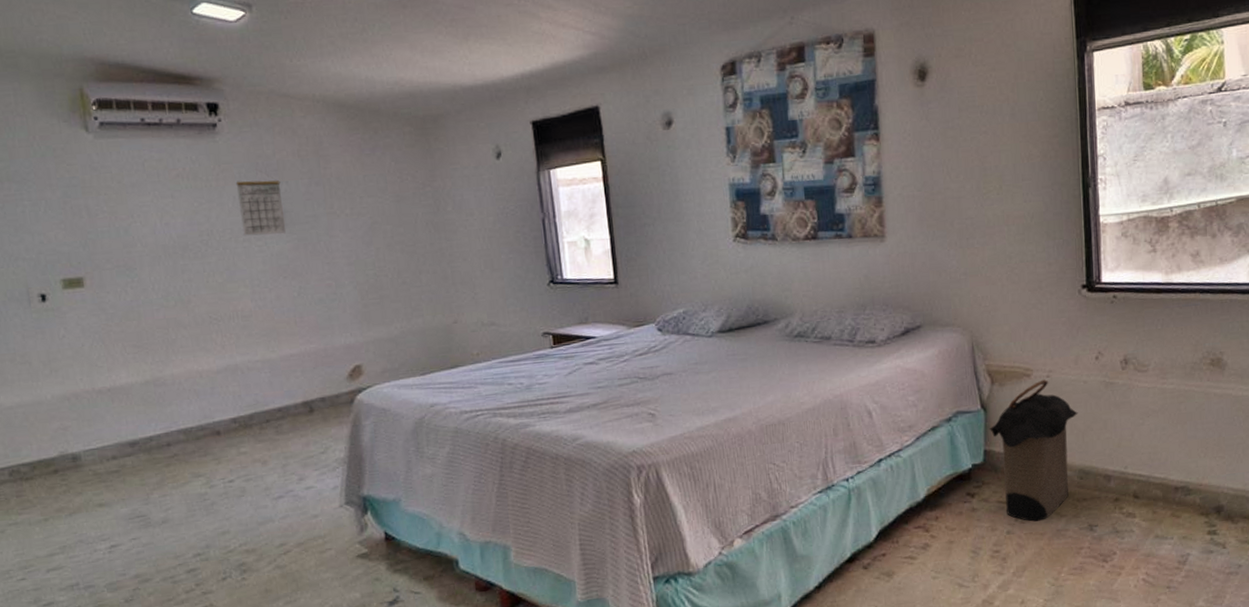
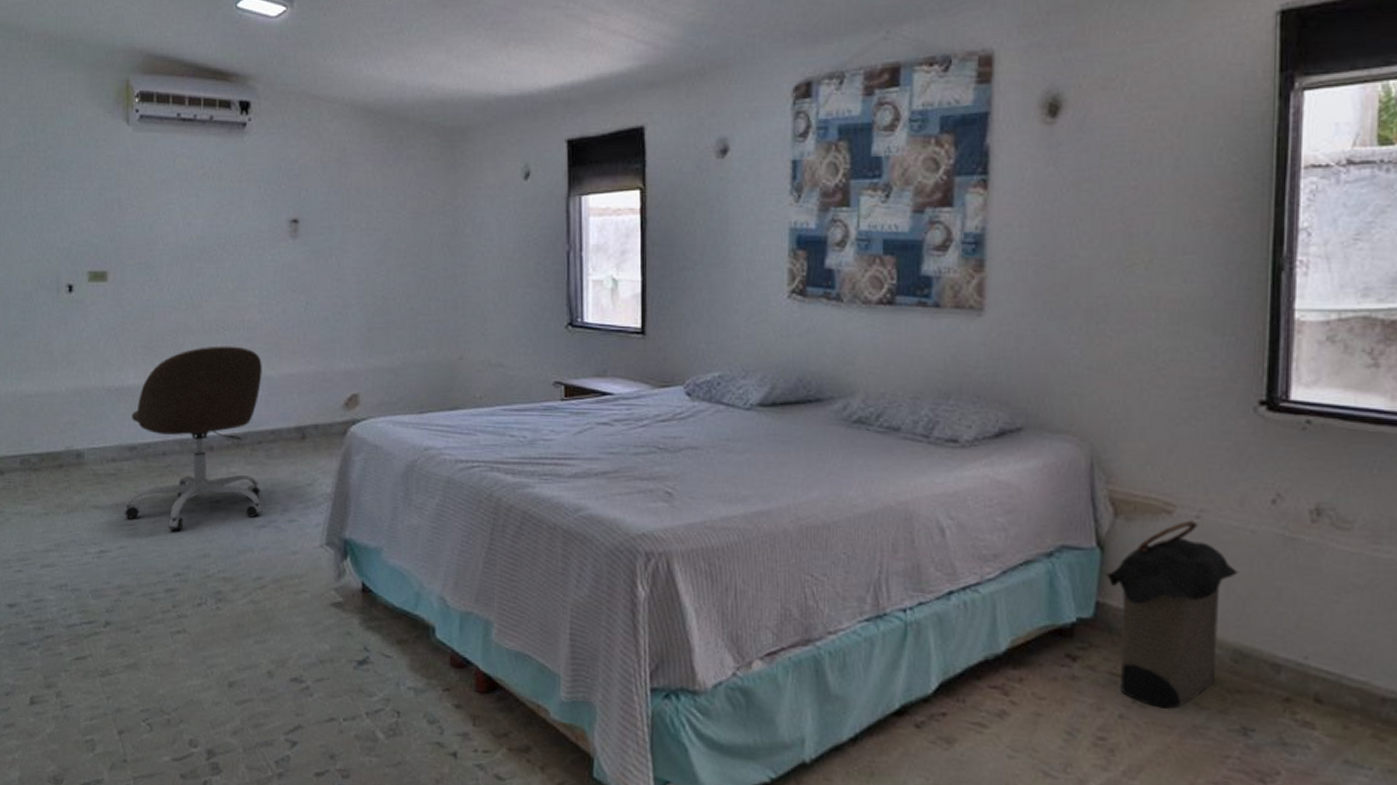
office chair: none [128,335,279,515] -> present [124,346,263,531]
calendar: present [235,179,285,236] -> none [257,184,300,243]

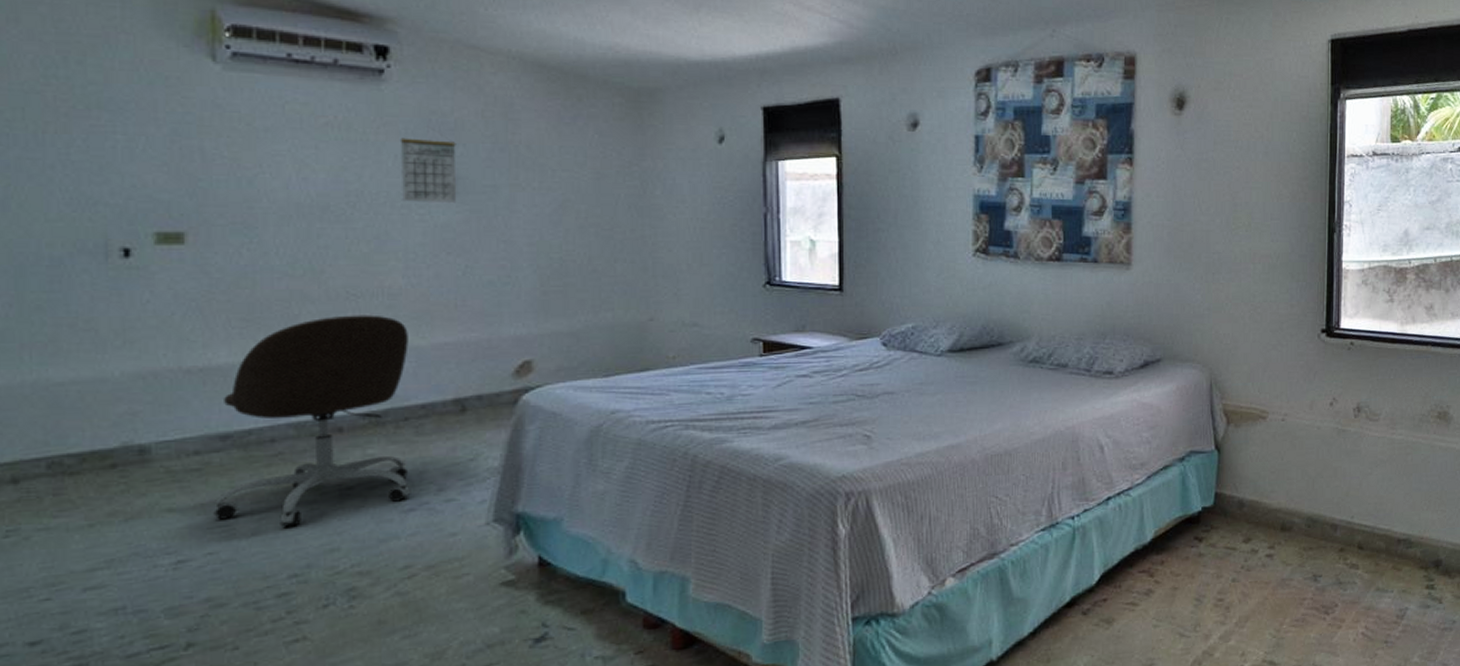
calendar: none [257,184,300,243] -> present [399,137,456,202]
laundry hamper: present [1106,520,1239,709] -> none [1222,423,1310,570]

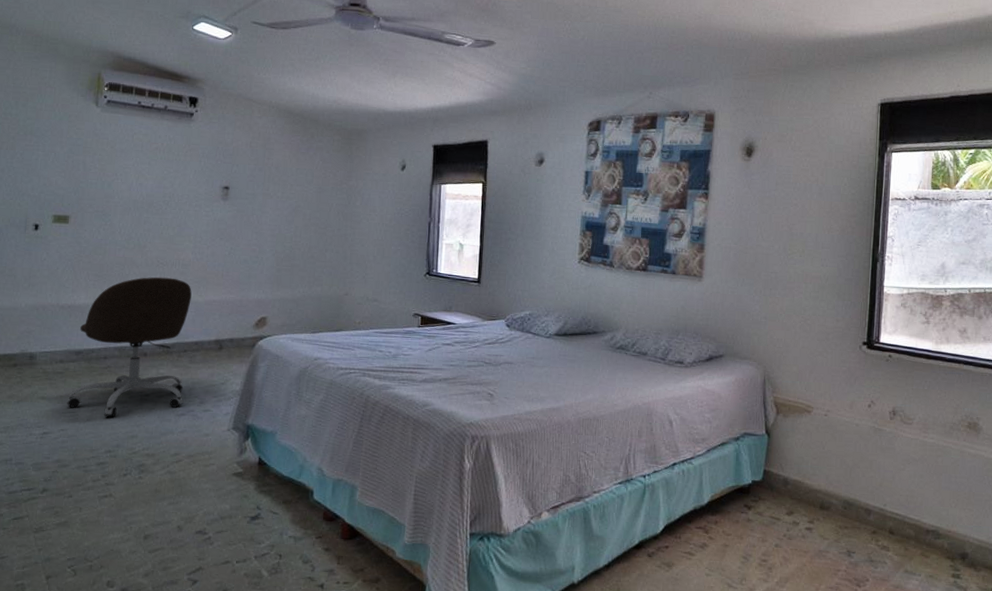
calendar: present [399,137,456,202] -> none [197,159,233,204]

